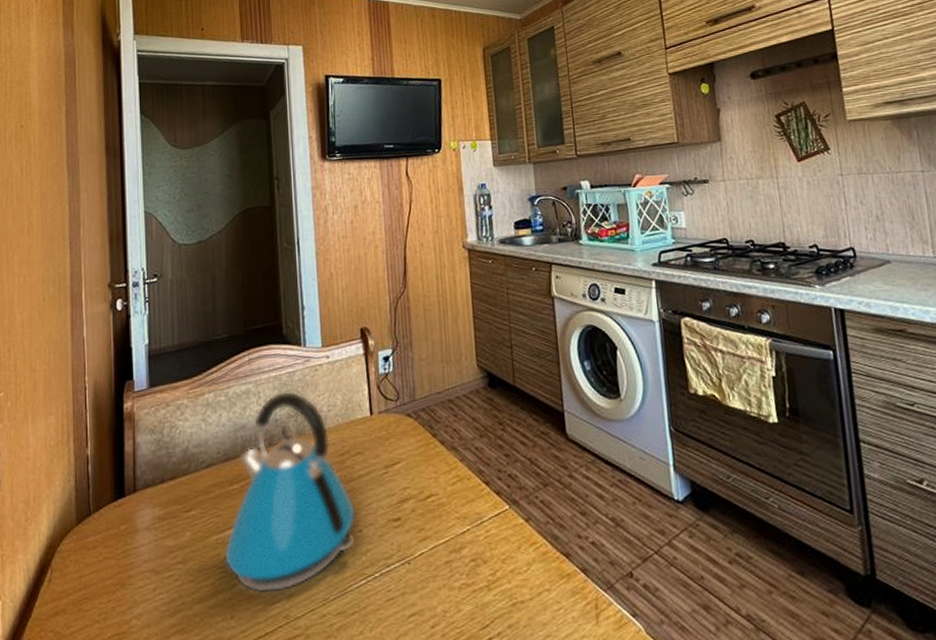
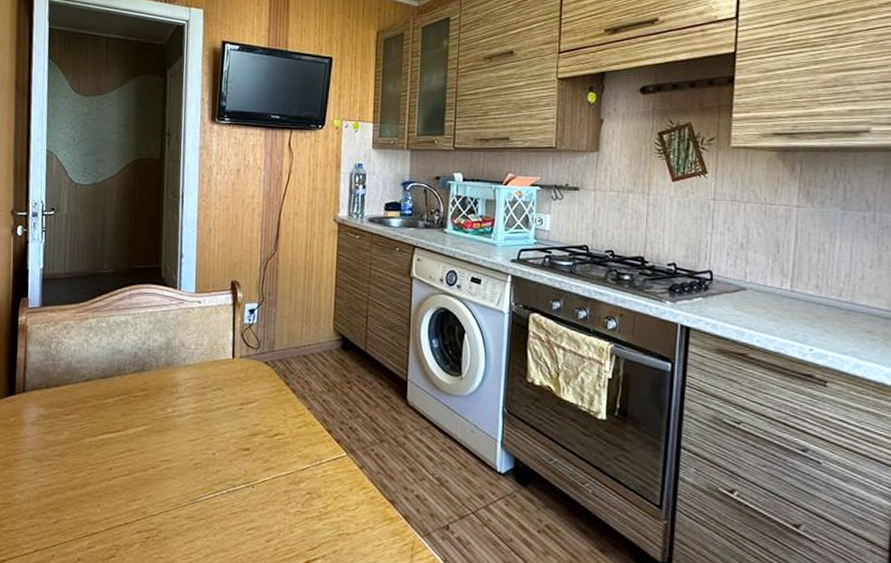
kettle: present [224,390,356,594] -> none [95,326,211,493]

